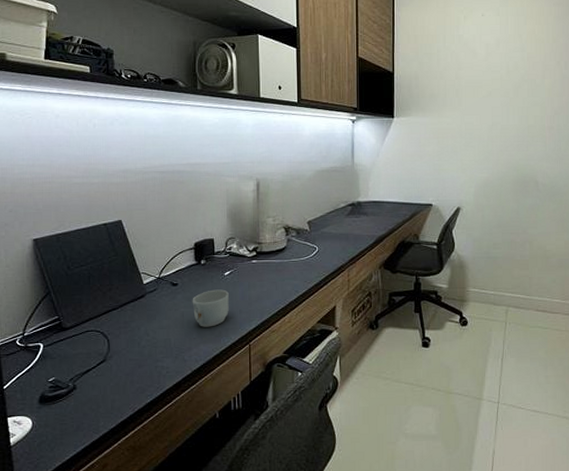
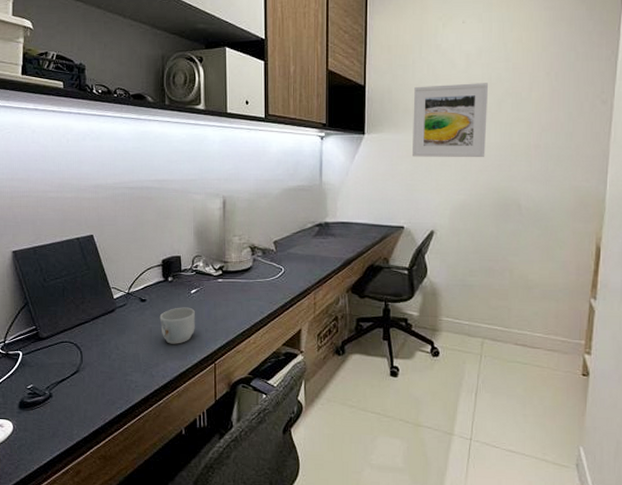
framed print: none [438,70,507,139] -> present [412,83,489,158]

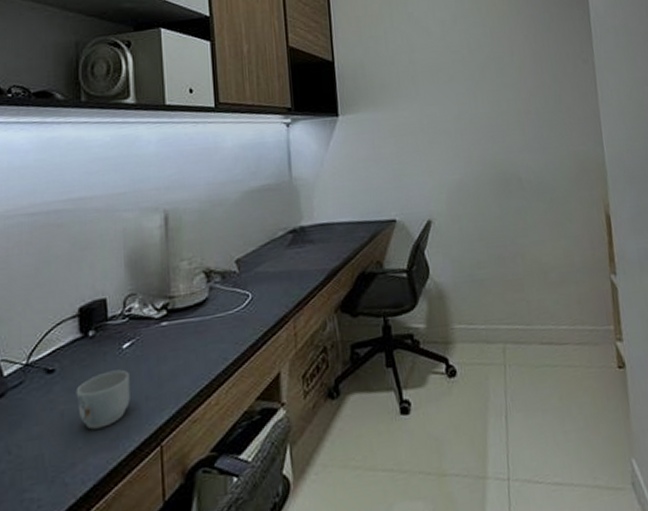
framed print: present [412,83,489,158] -> none [389,49,476,137]

